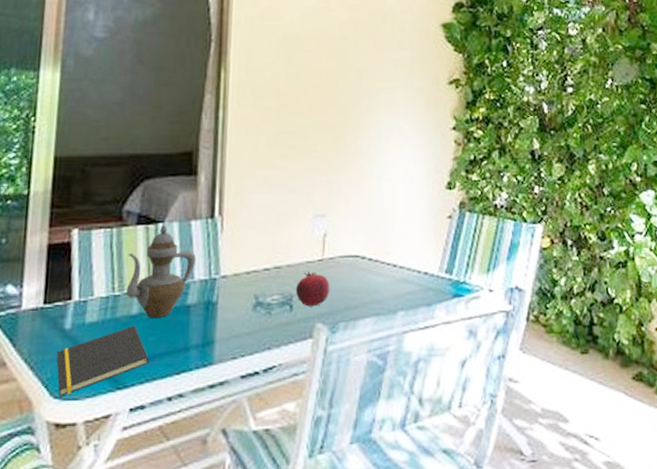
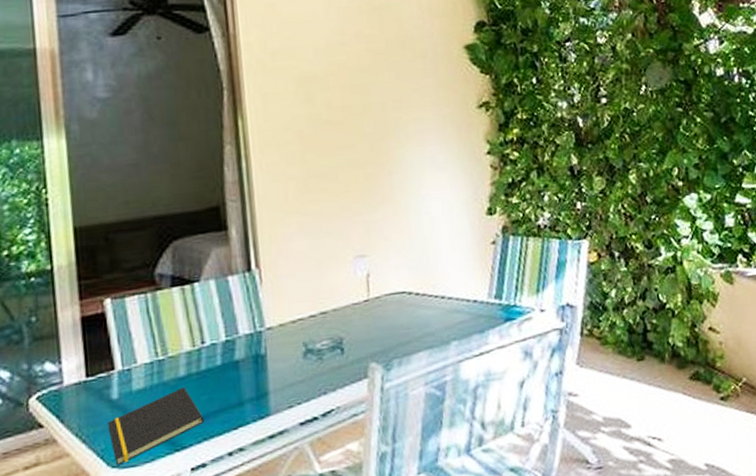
teapot: present [126,223,196,318] -> none [167,282,238,378]
fruit: present [295,271,330,307] -> none [344,312,380,348]

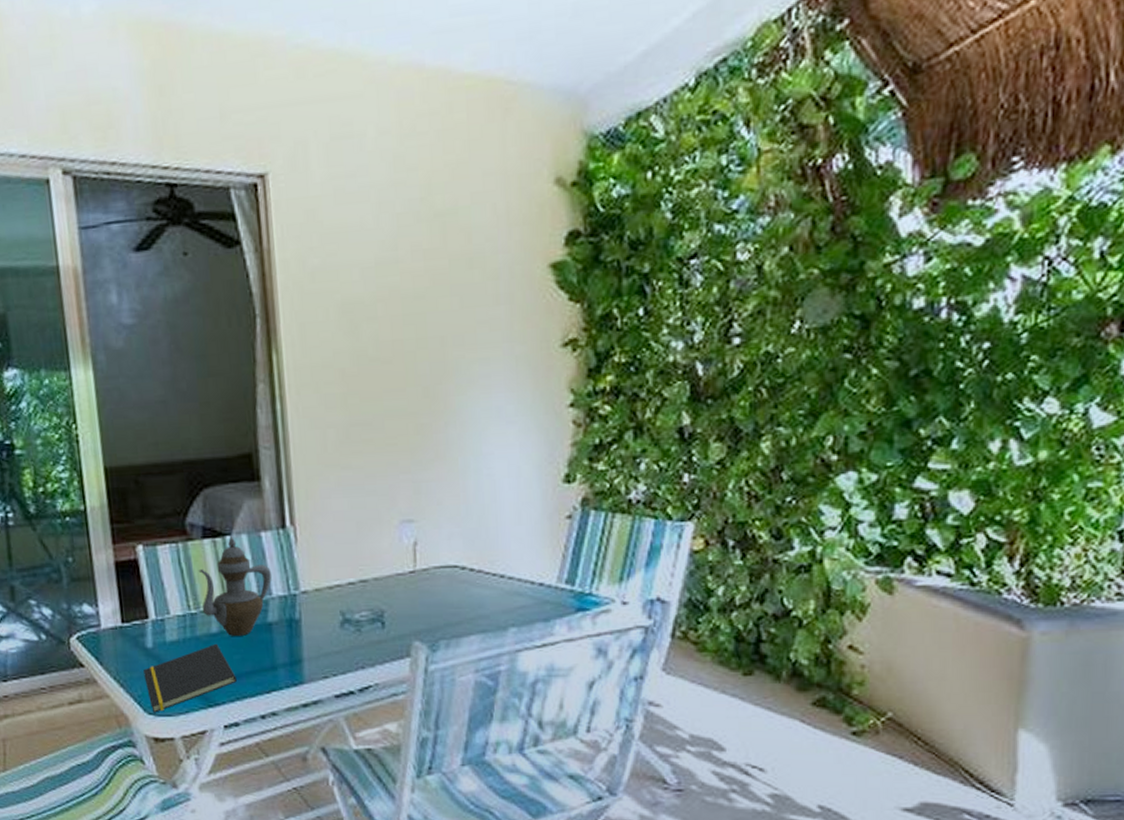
teapot: none [167,282,238,378] -> present [198,535,272,636]

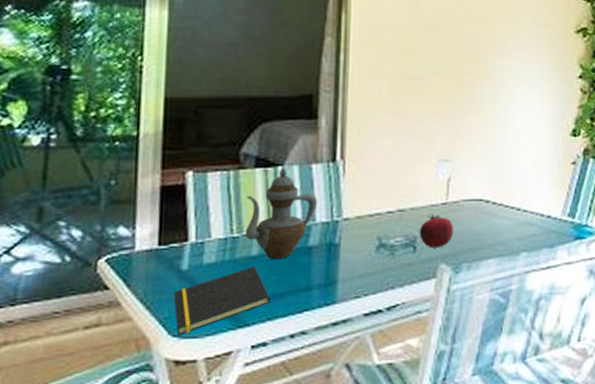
fruit: none [386,584,426,623] -> present [419,214,454,248]

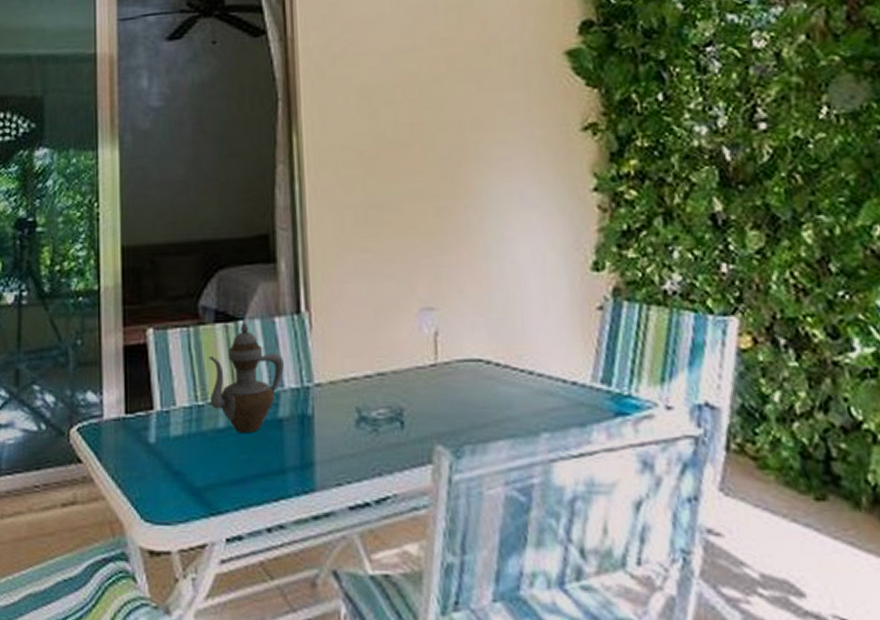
notepad: present [174,265,270,335] -> none [144,440,242,520]
fruit: present [419,214,454,248] -> none [405,378,449,424]

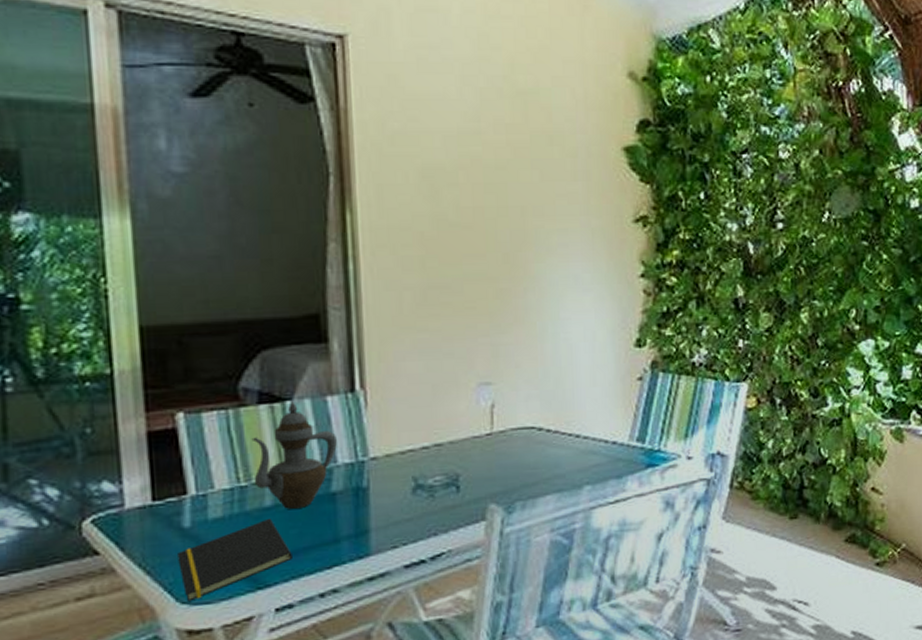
notepad: none [144,440,242,520] -> present [178,518,292,602]

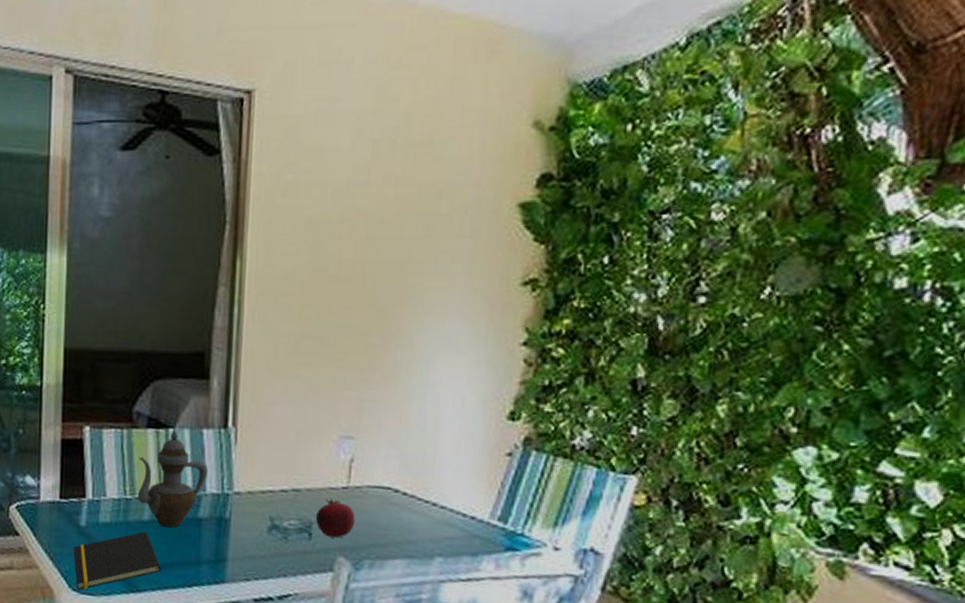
fruit: none [461,447,503,487] -> present [315,498,356,538]

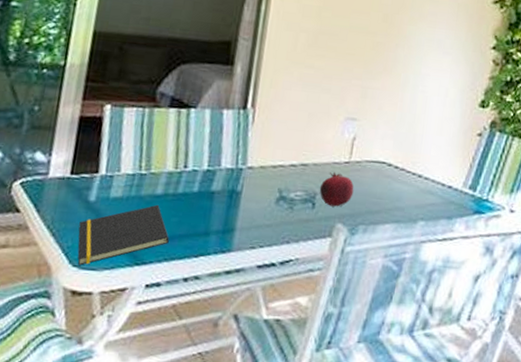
teapot: present [137,428,208,528] -> none [152,108,225,201]

